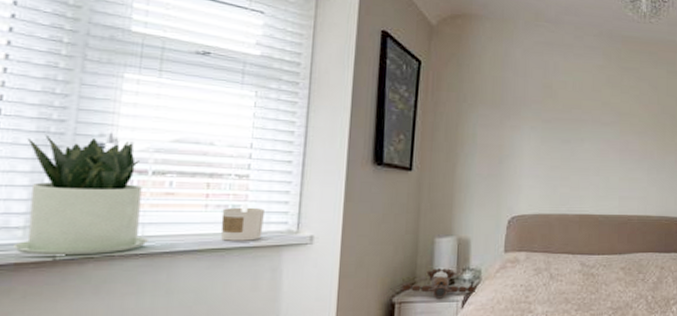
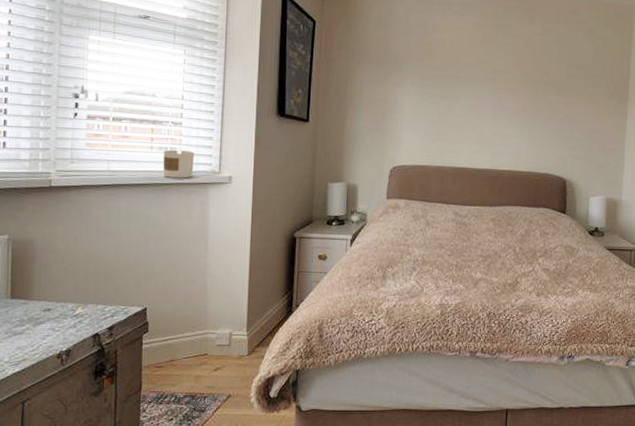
planter: present [12,134,148,256] -> none [23,86,112,184]
teddy bear: present [400,268,477,299] -> none [300,210,363,237]

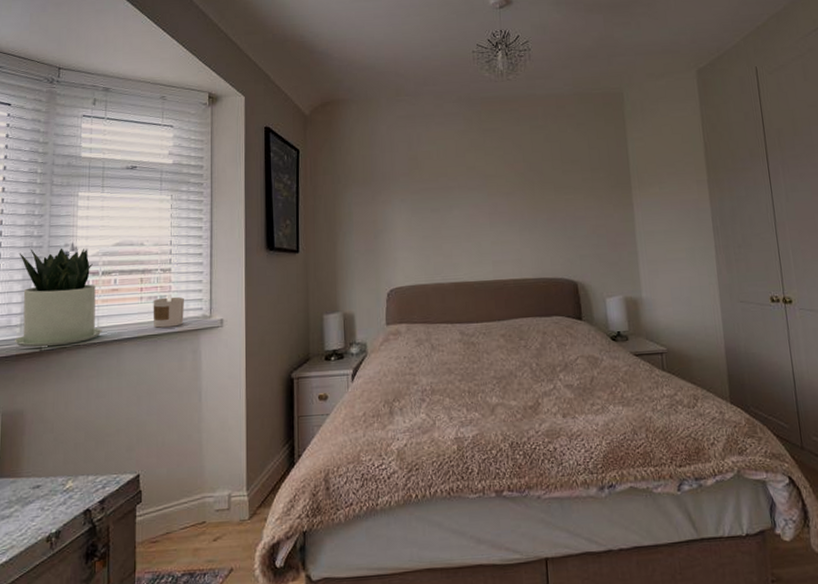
planter: none [23,86,112,184] -> present [14,248,102,348]

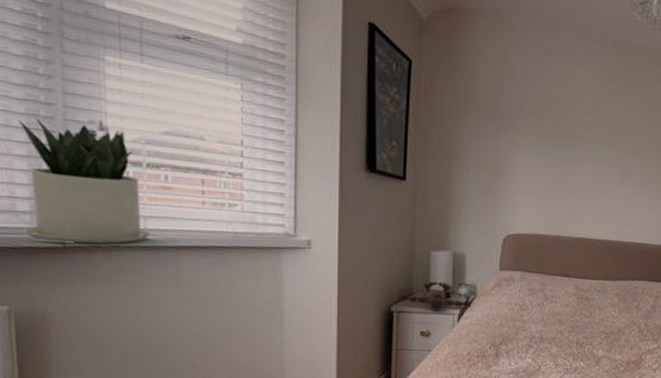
candle: present [153,294,185,328] -> none [219,203,262,241]
teddy bear: none [297,343,364,373] -> present [398,281,472,311]

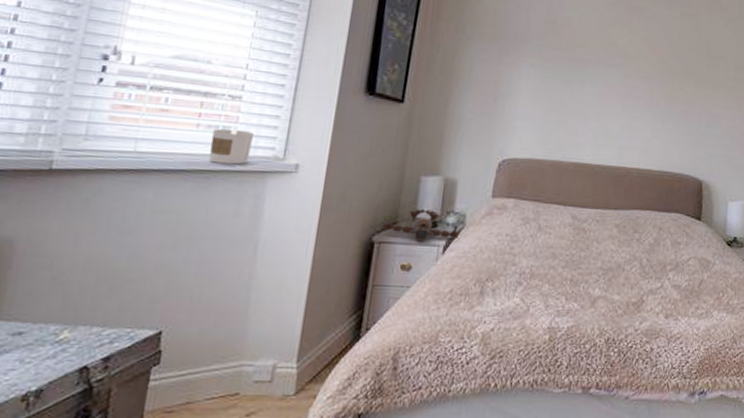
planter: present [18,117,151,244] -> none [13,42,140,167]
candle: none [219,203,262,241] -> present [209,126,255,165]

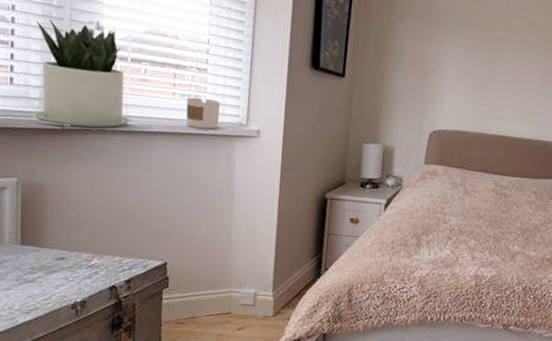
planter: none [13,42,140,167] -> present [32,18,131,128]
teddy bear: present [381,209,460,242] -> none [332,172,398,200]

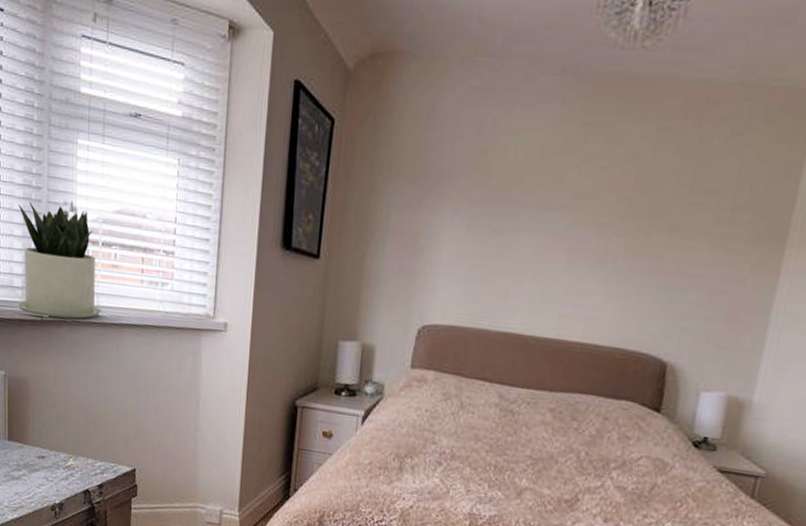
candle: present [185,95,221,129] -> none [153,282,188,322]

